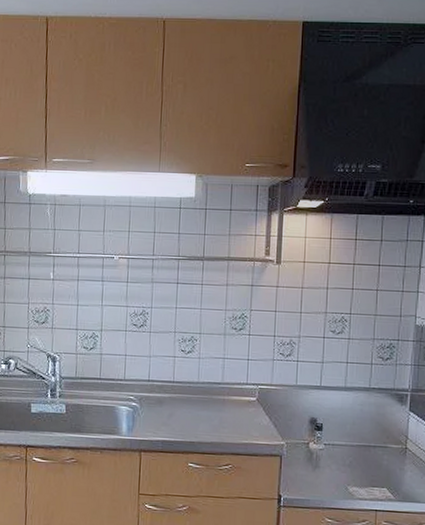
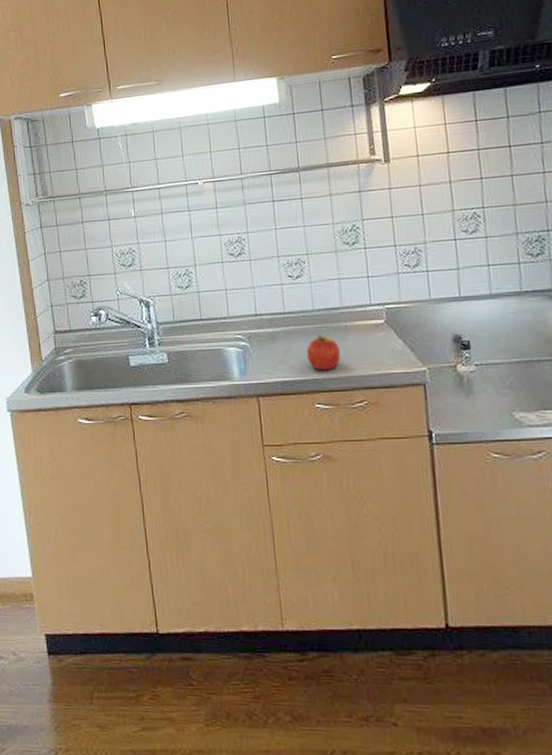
apple: none [187,404,216,436] -> present [306,334,341,371]

